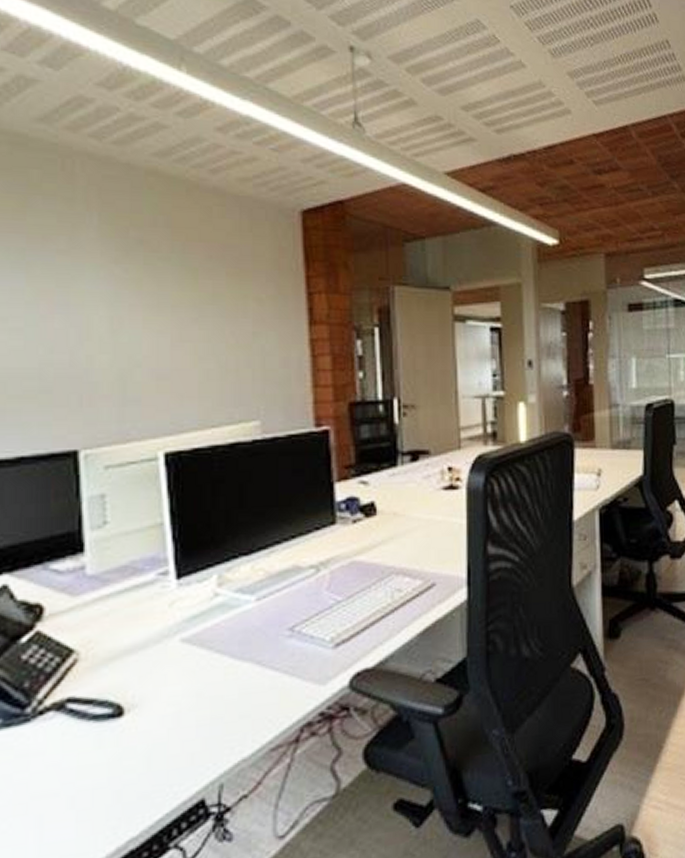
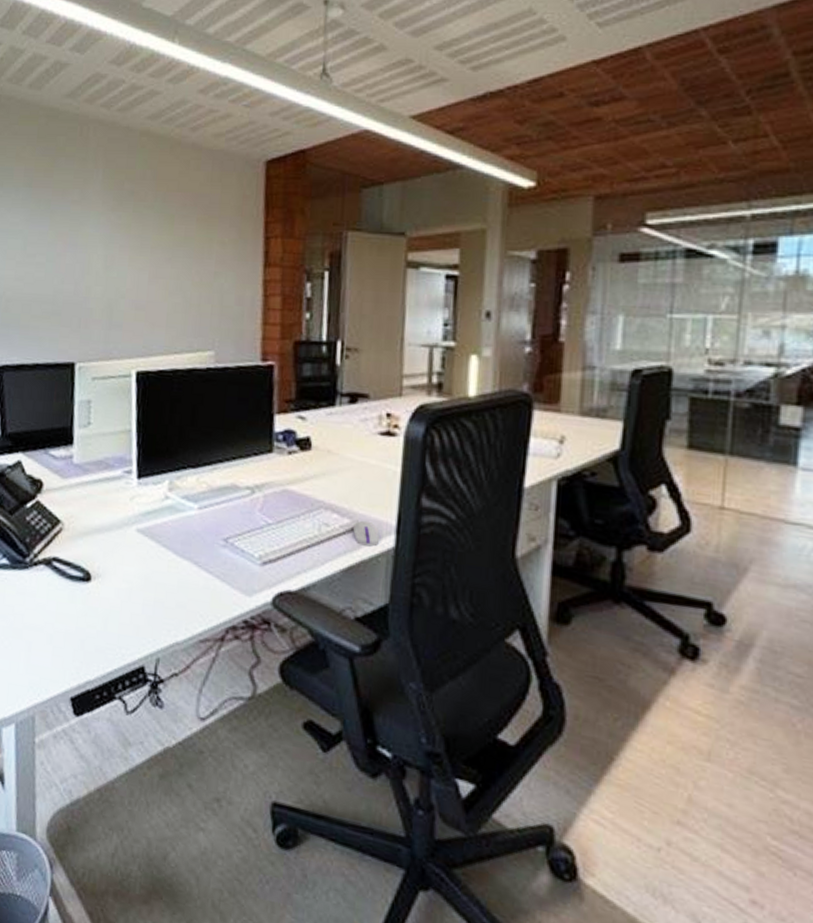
computer mouse: none [425,578,452,605] -> present [352,520,379,547]

